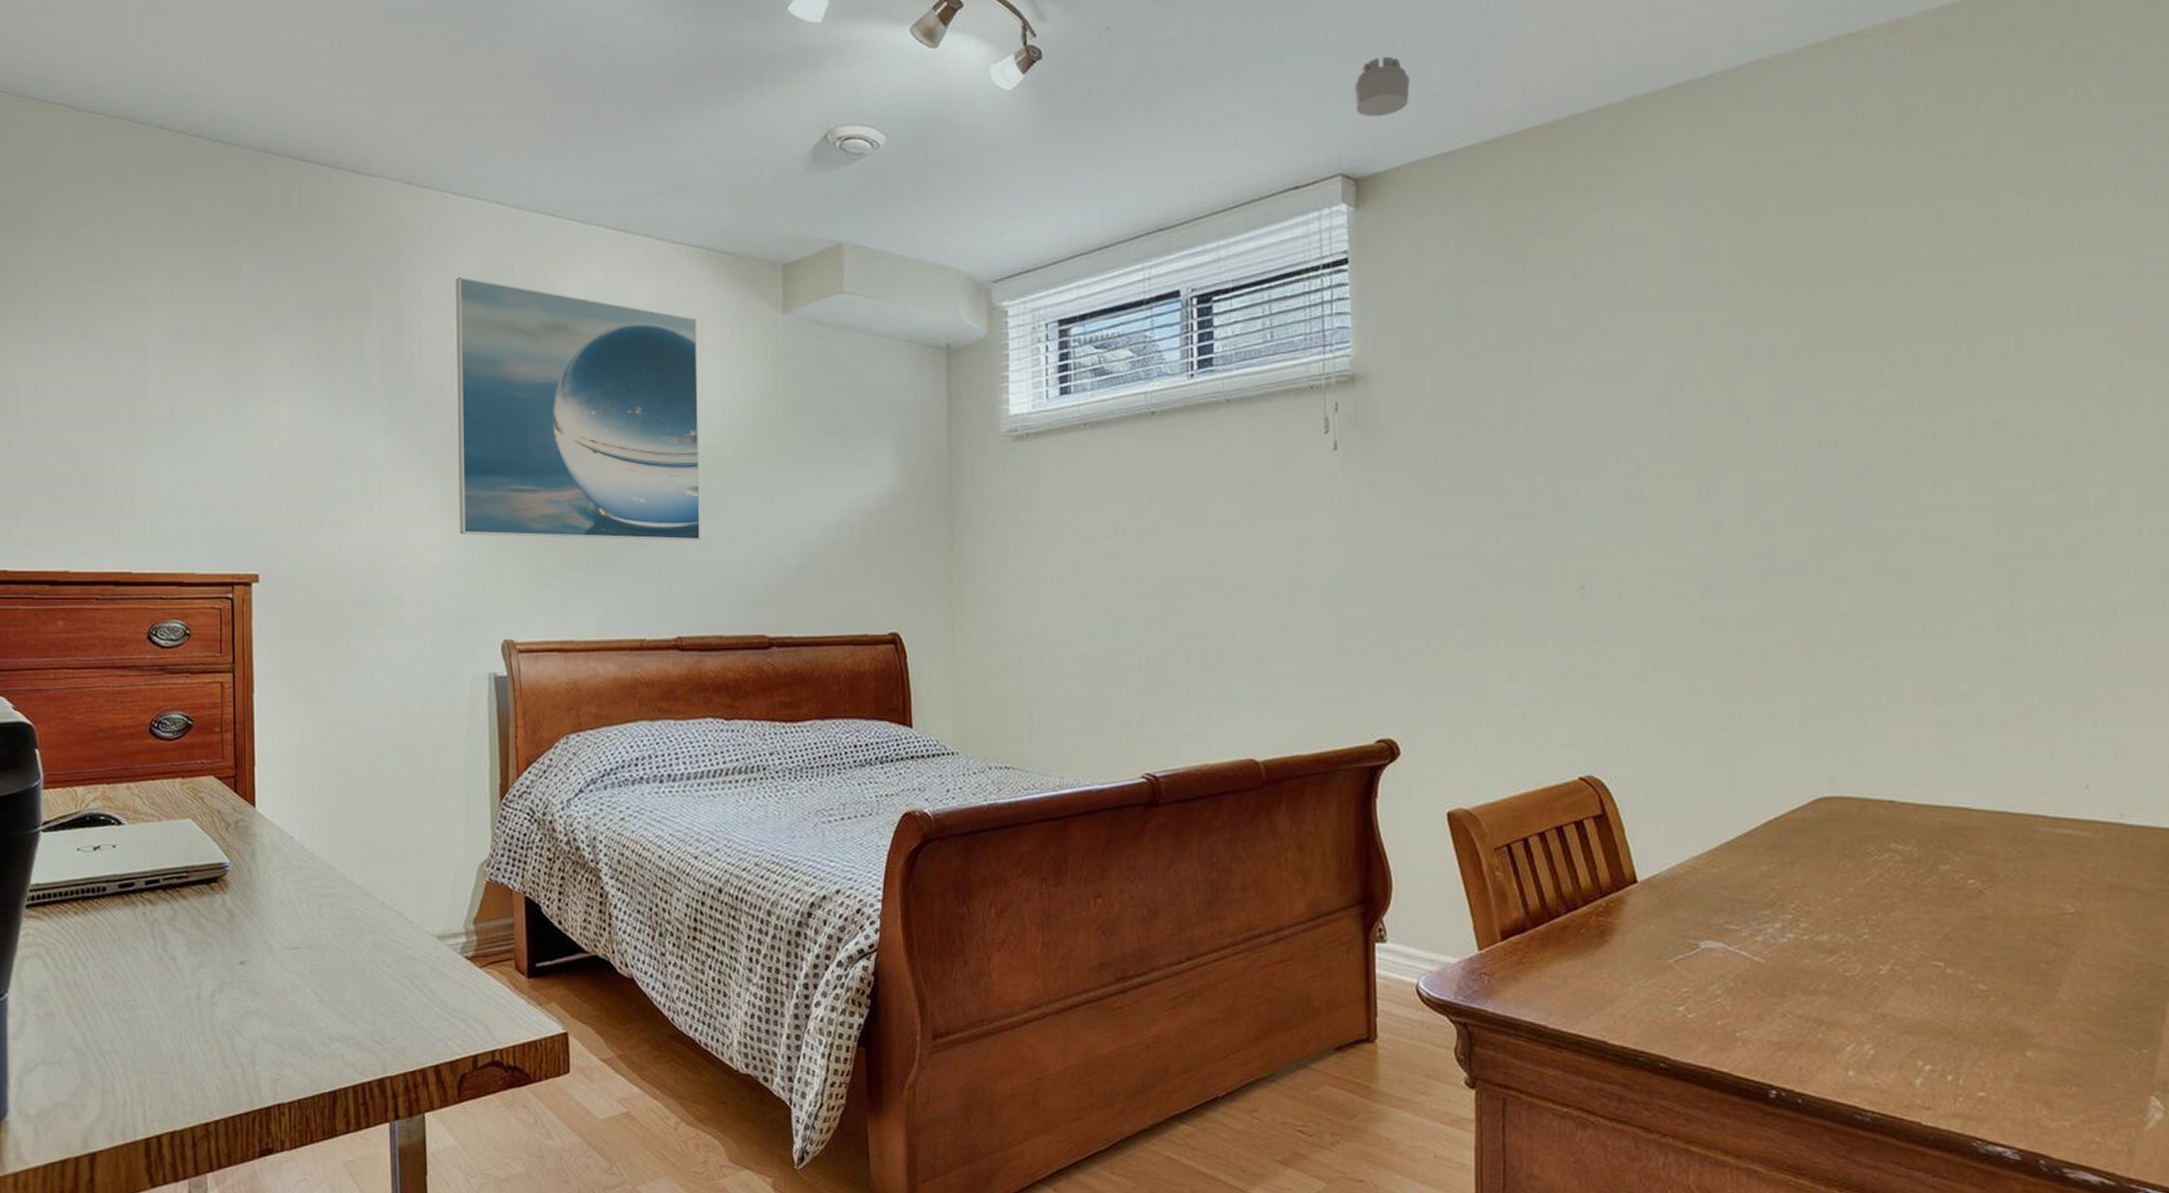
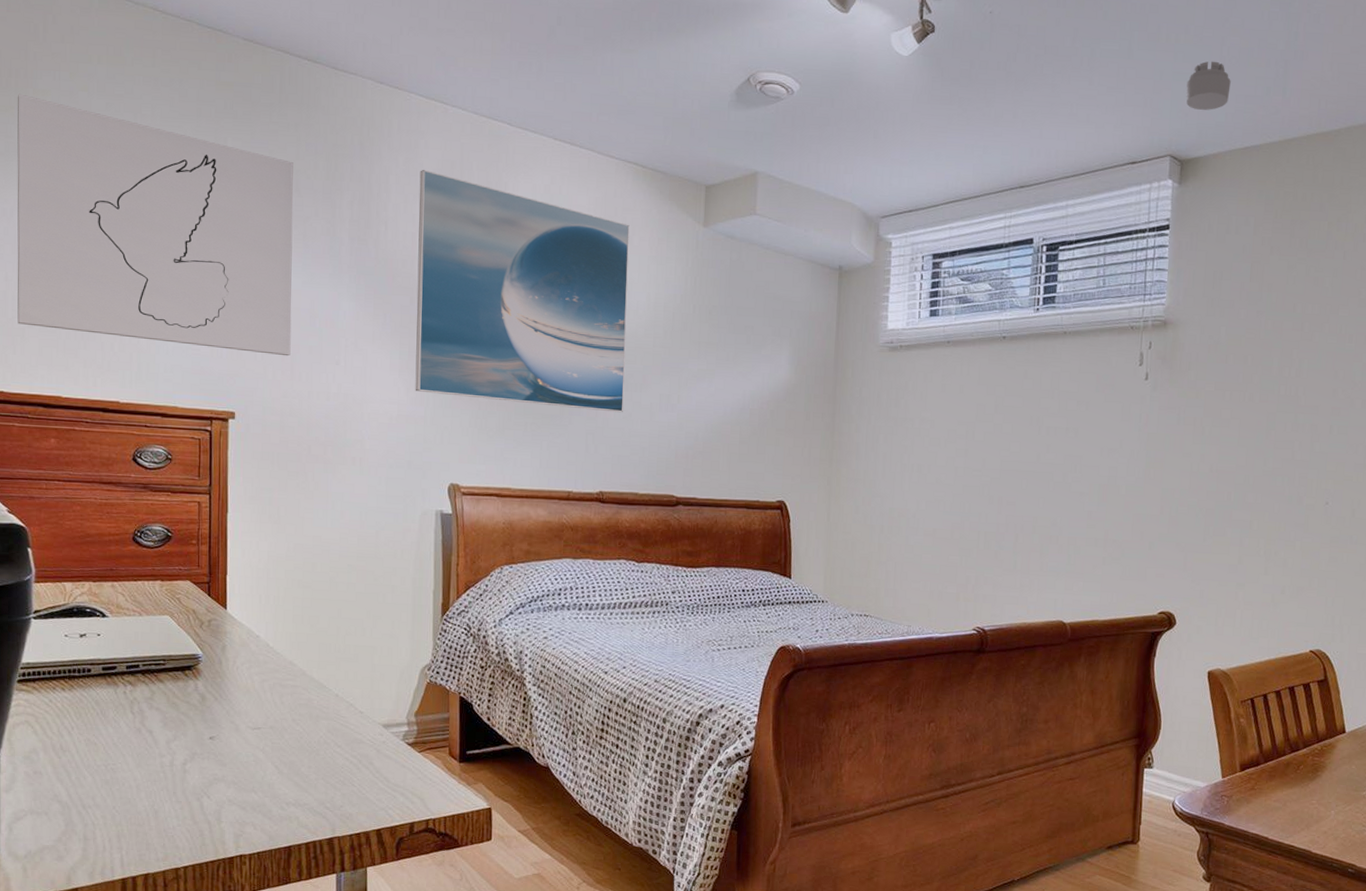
wall art: none [17,235,319,505] -> present [17,94,294,356]

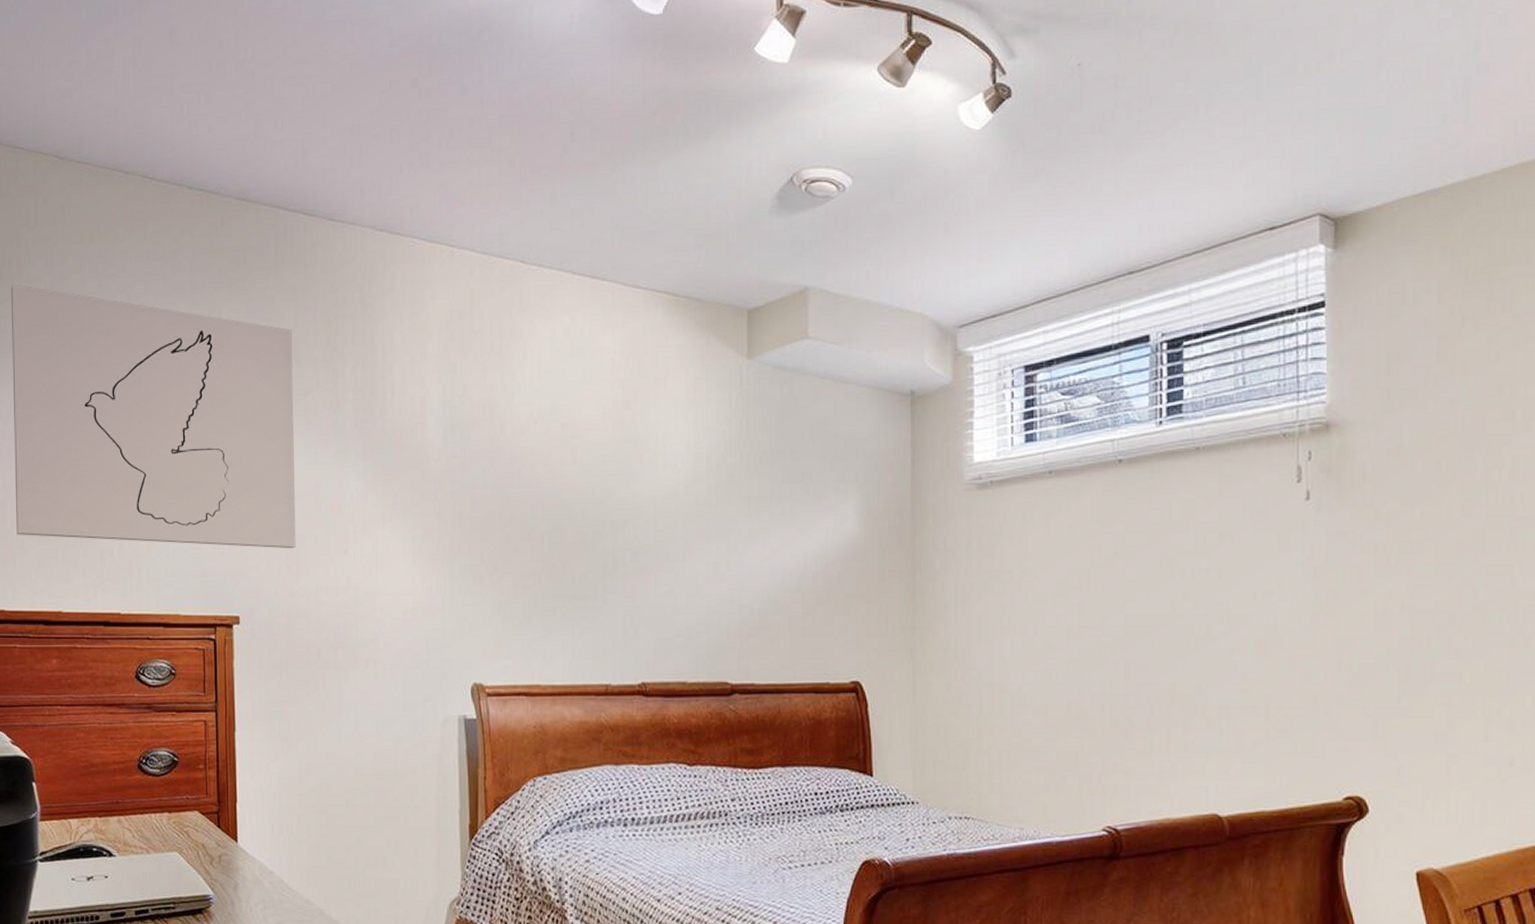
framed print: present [415,169,630,413] -> none [426,323,666,588]
smoke detector: present [1185,61,1231,110] -> none [1334,89,1394,153]

